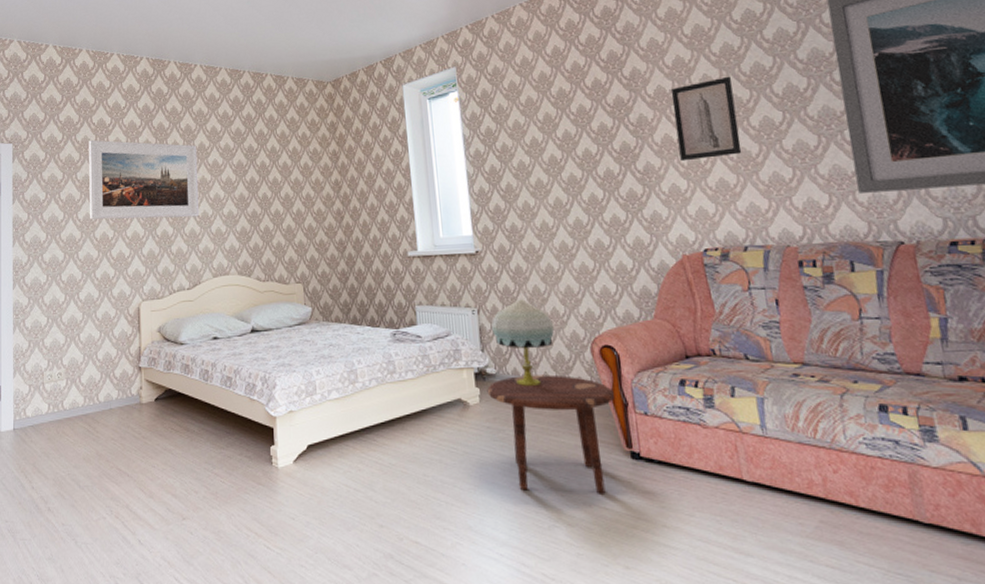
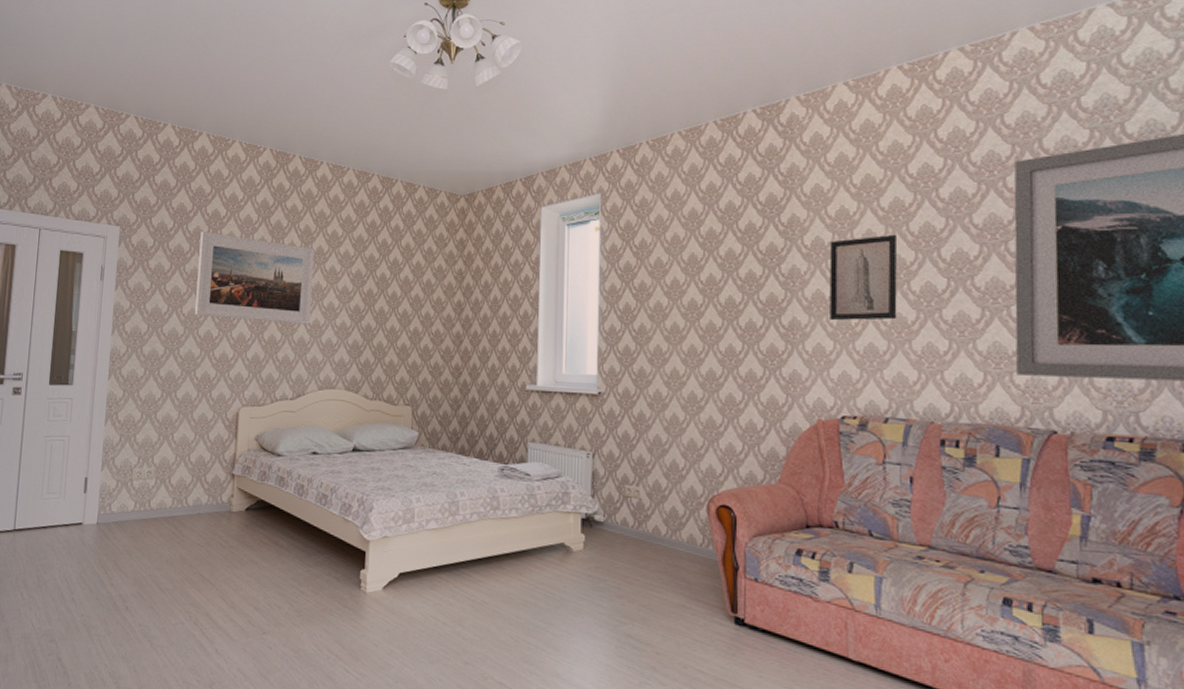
side table: present [487,374,615,494] -> none [592,526,727,657]
table lamp: present [490,299,554,386] -> none [604,447,670,539]

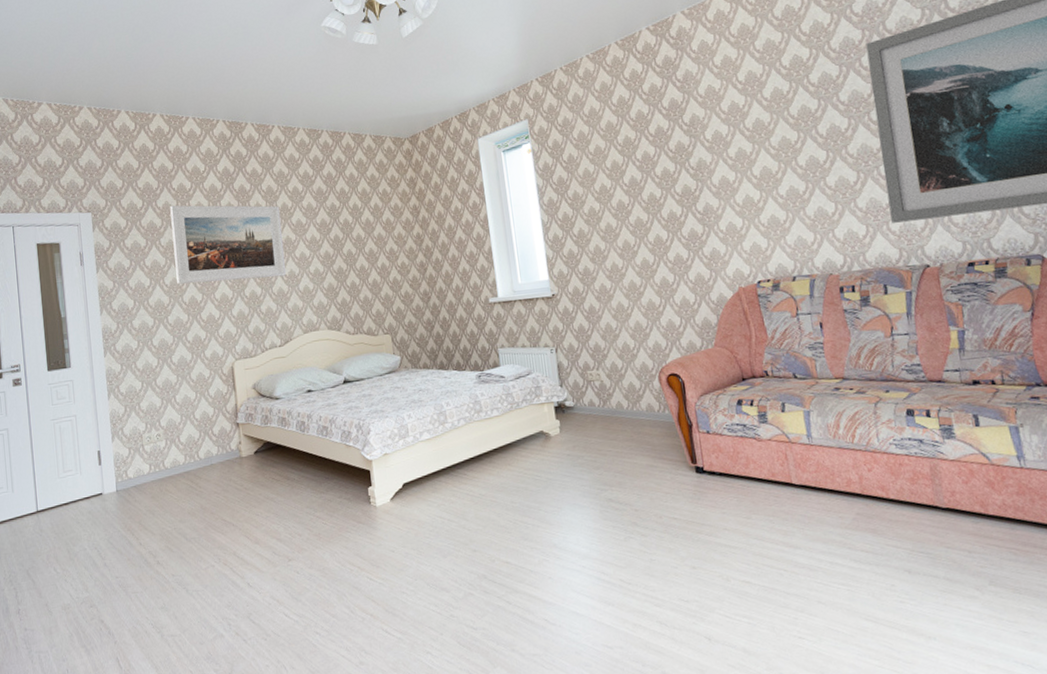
wall art: present [829,234,897,321] -> none [726,119,791,201]

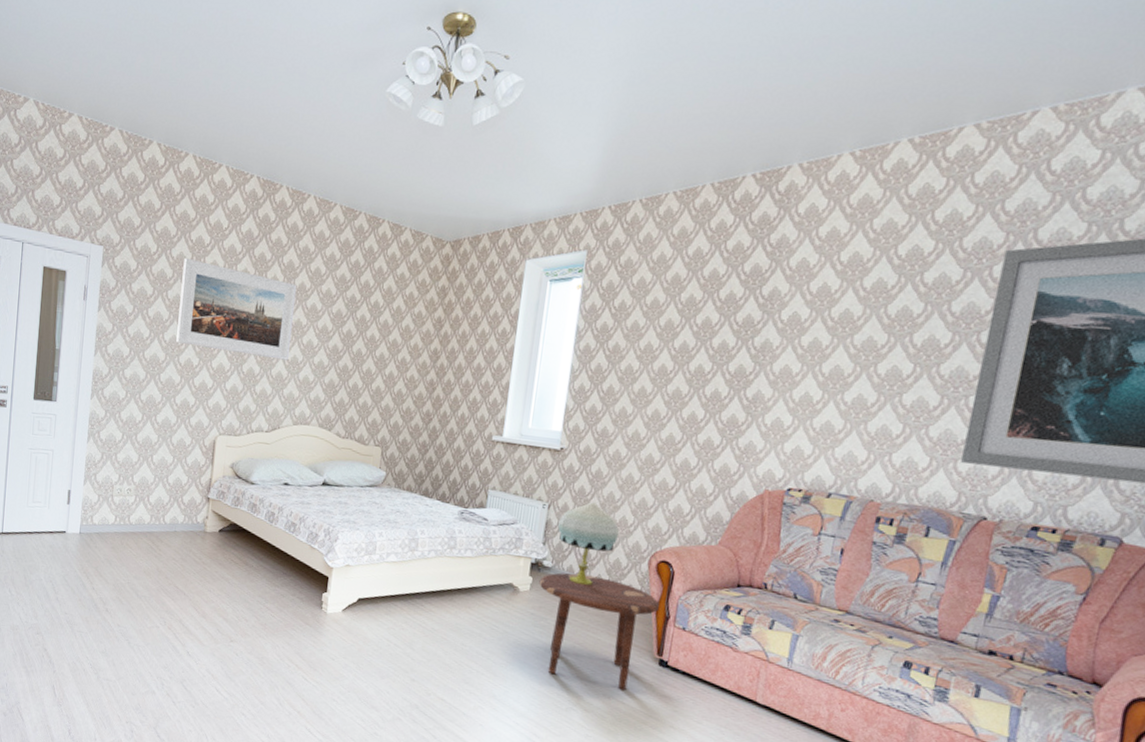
side table: none [566,403,681,509] -> present [539,572,660,691]
table lamp: none [568,336,626,415] -> present [557,502,619,585]

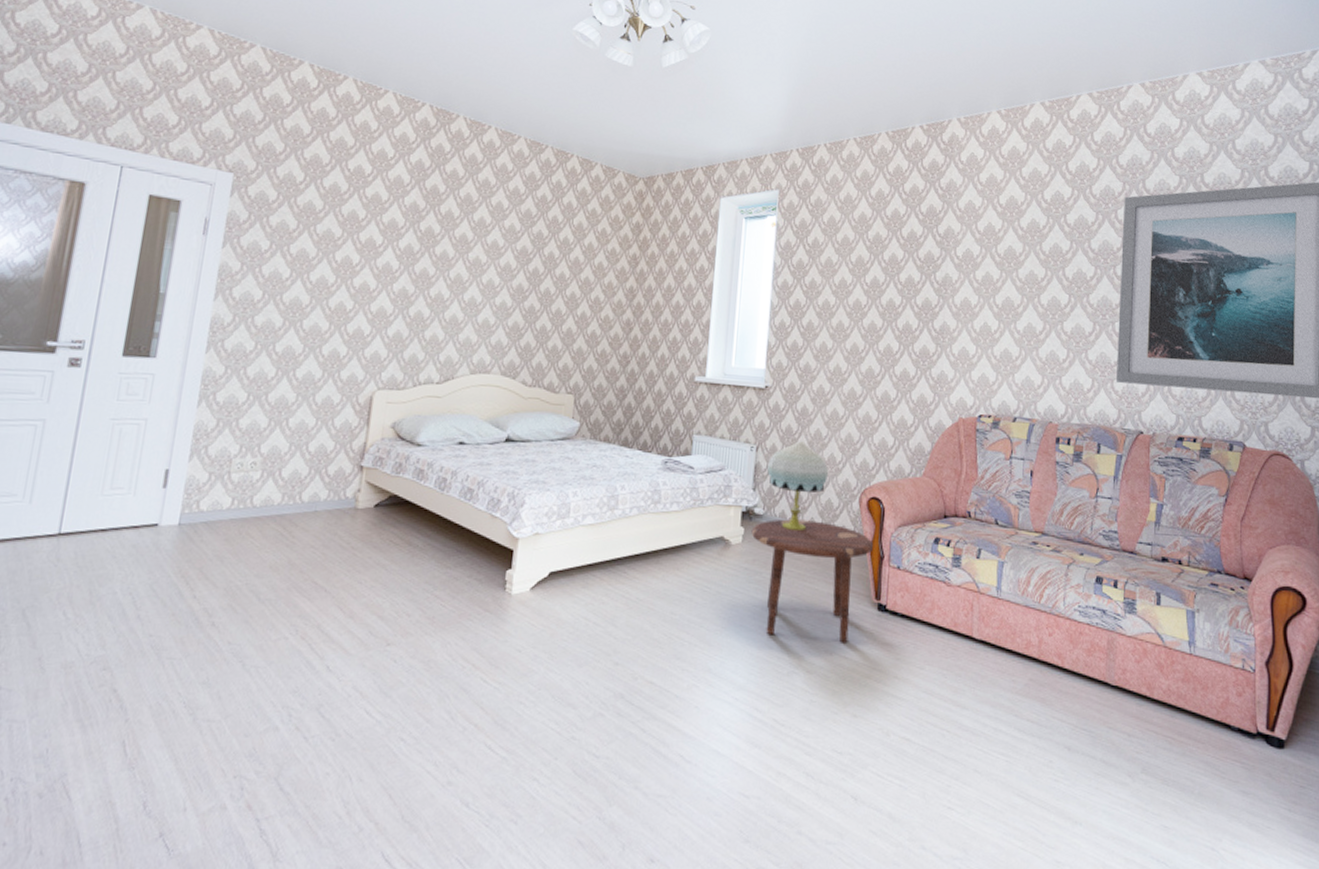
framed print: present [176,257,297,361] -> none [325,188,476,302]

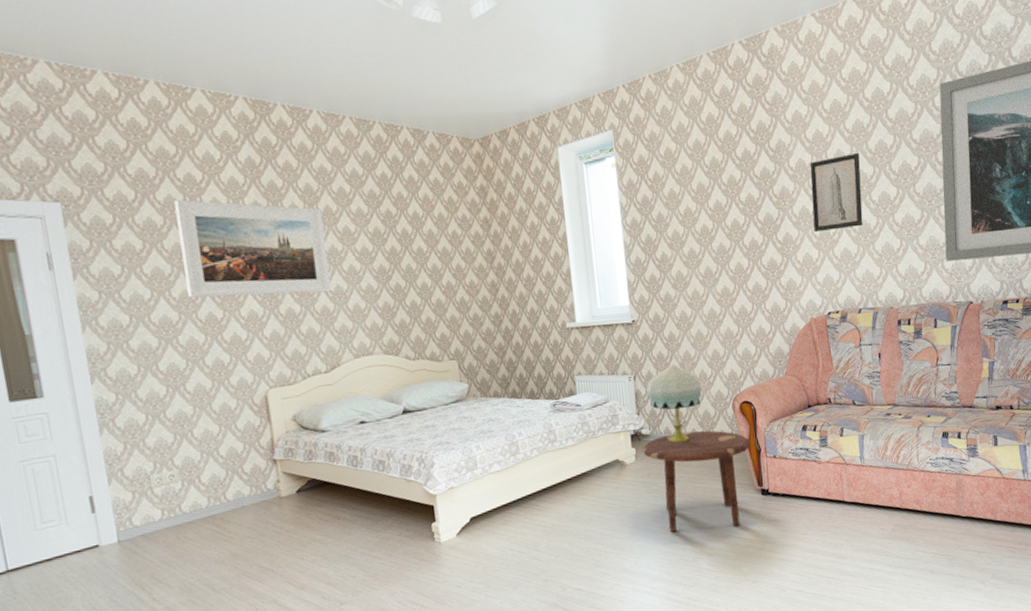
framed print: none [325,188,476,302] -> present [174,199,331,298]
wall art: none [974,252,1031,329] -> present [809,152,863,233]

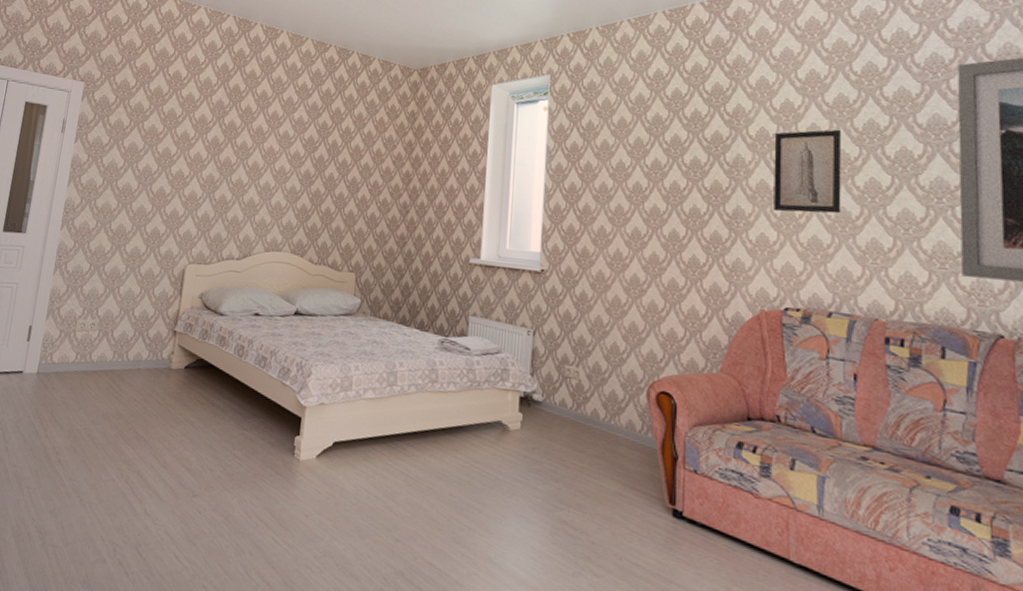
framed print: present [174,199,331,298] -> none [150,90,270,187]
side table: present [642,430,751,532] -> none [530,407,666,549]
table lamp: present [645,364,702,443] -> none [544,327,611,422]

